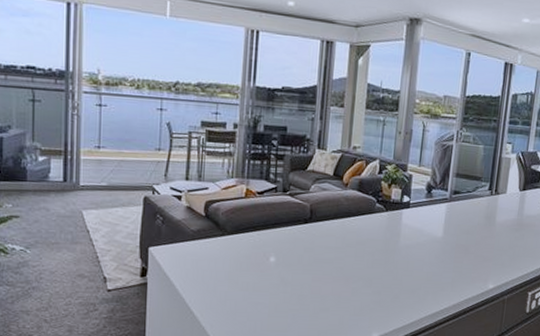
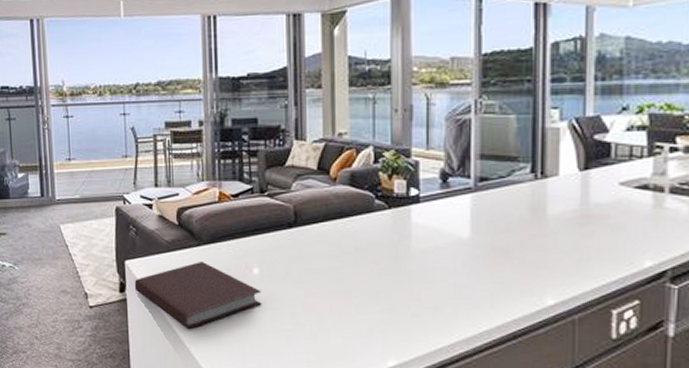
notebook: none [156,249,276,311] -> present [134,261,262,330]

